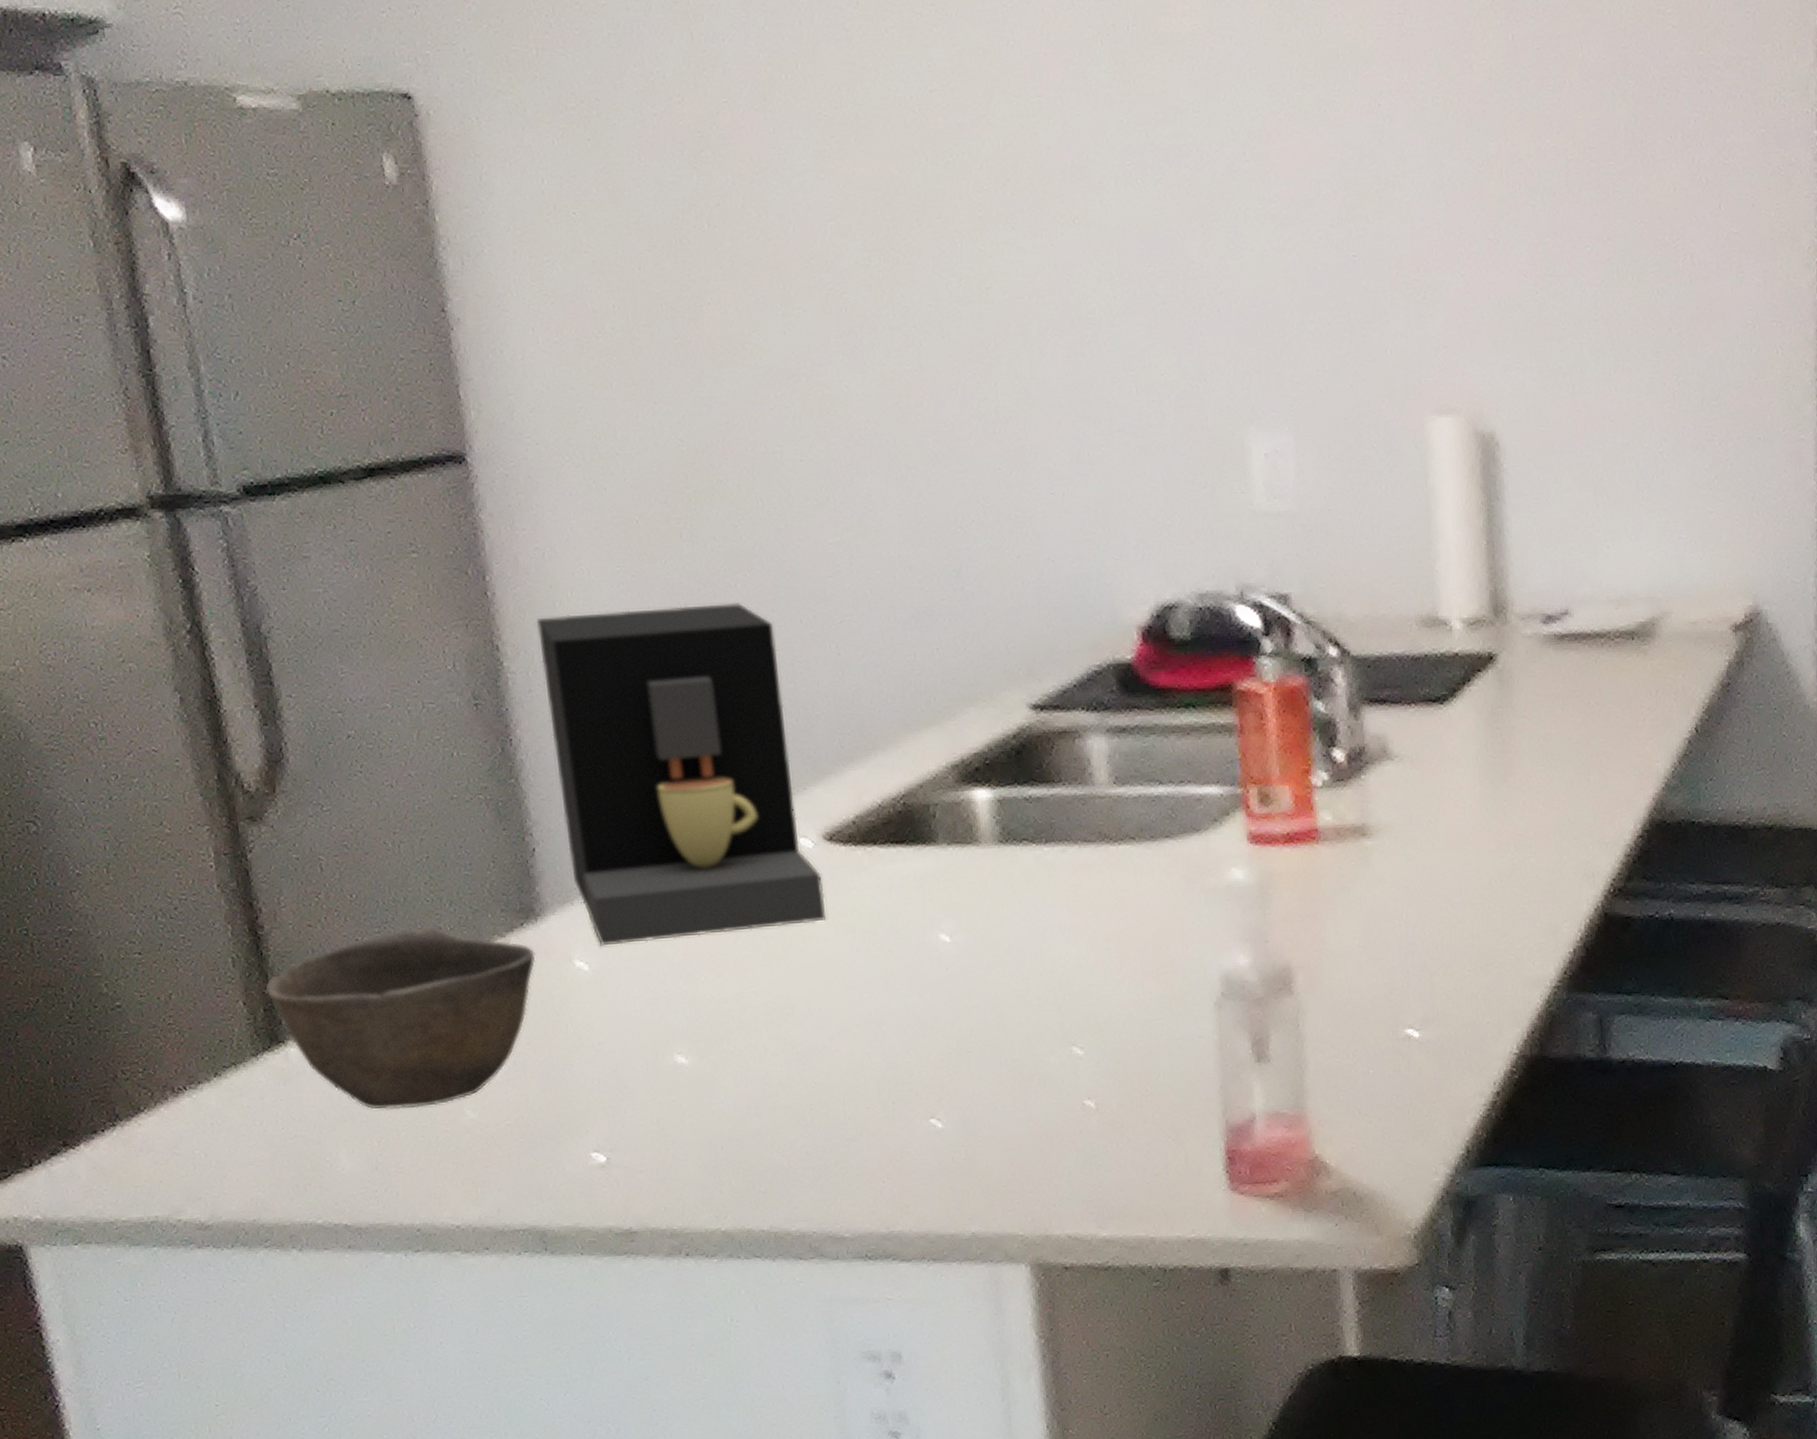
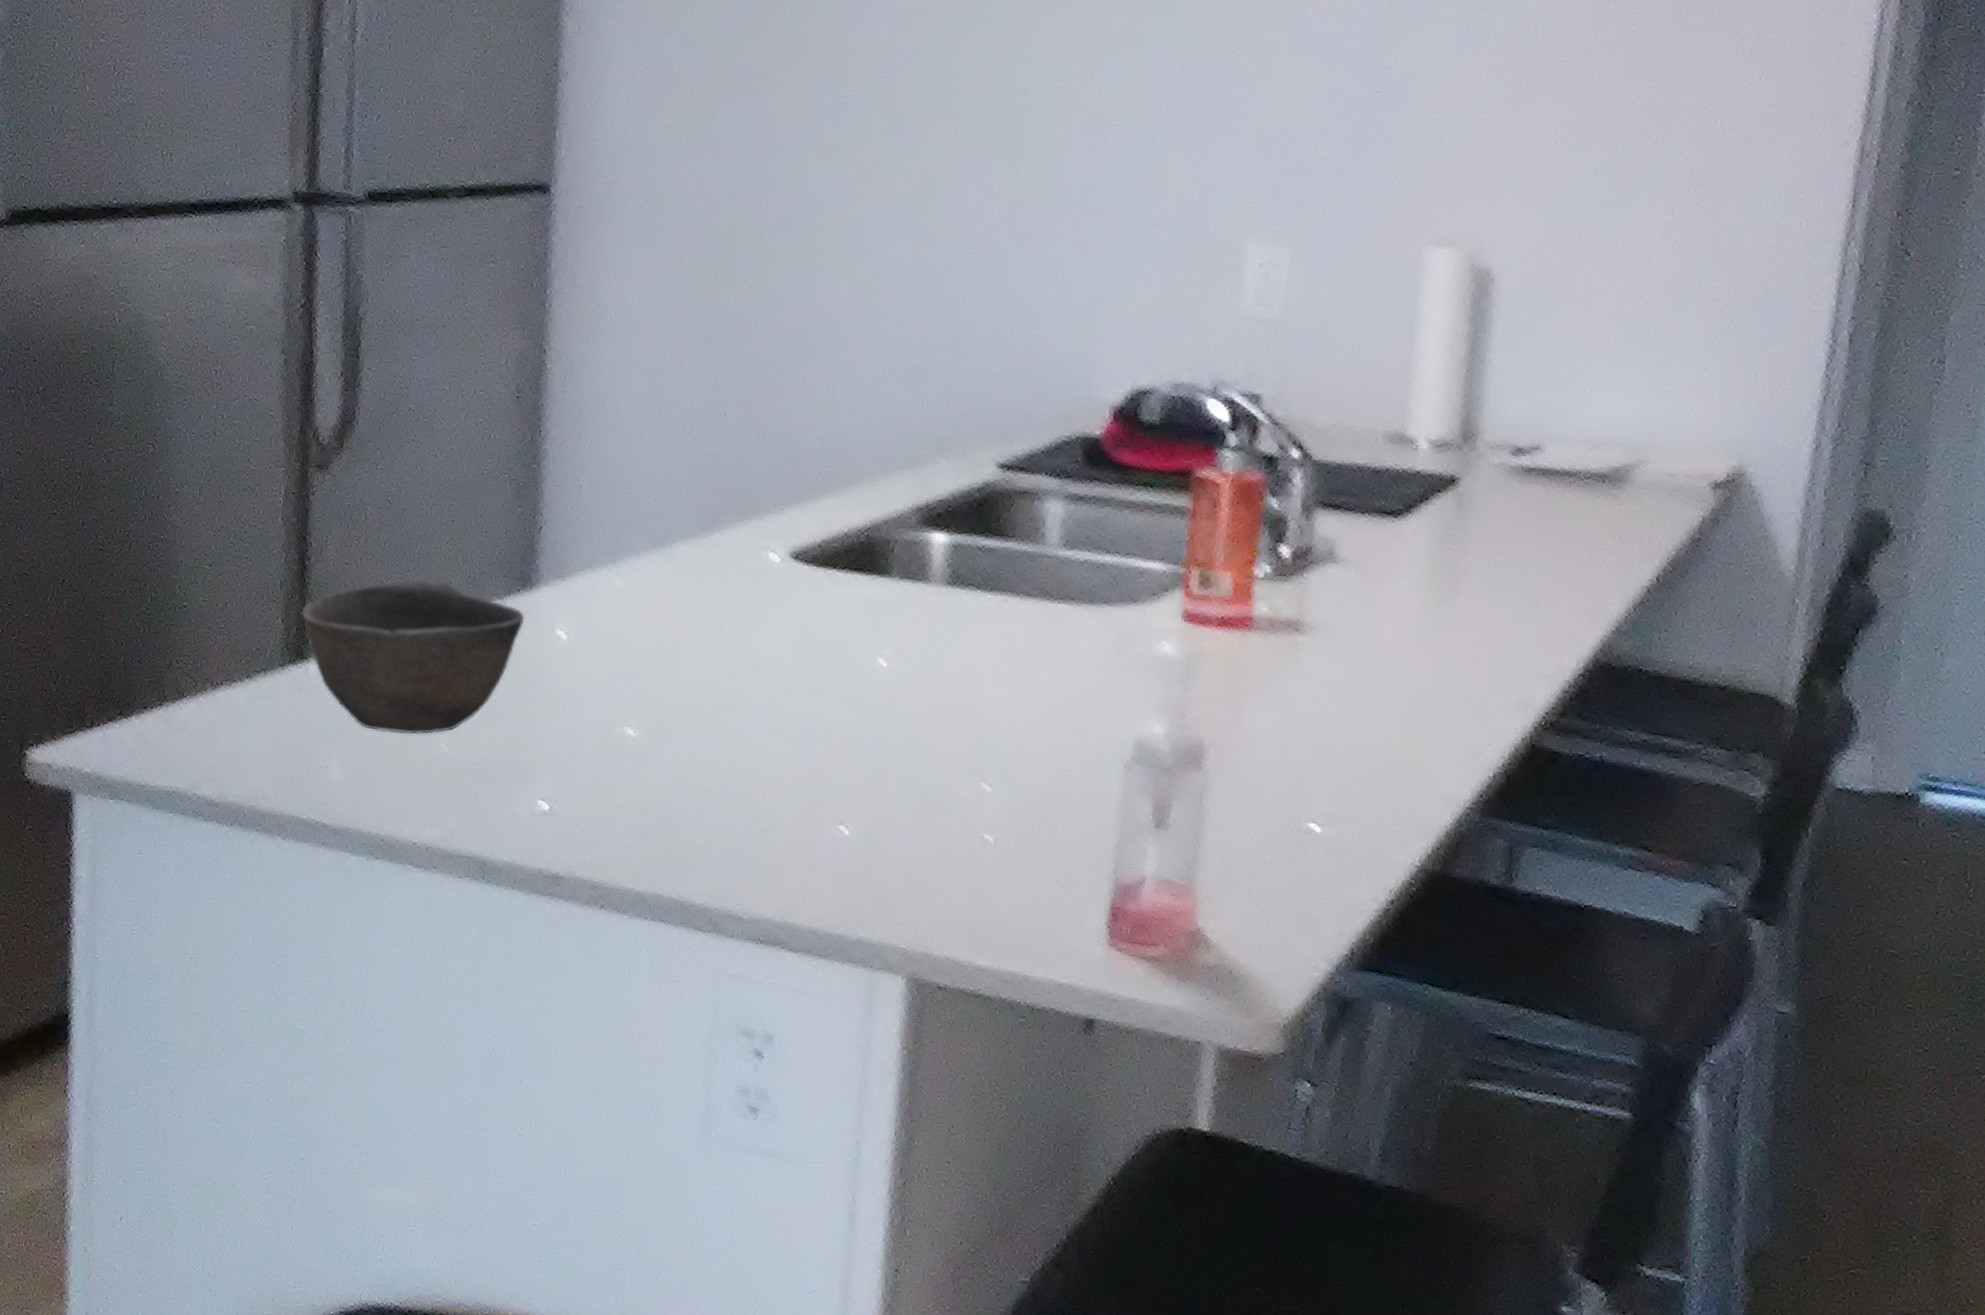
coffee maker: present [536,603,825,946] -> none [569,330,782,630]

